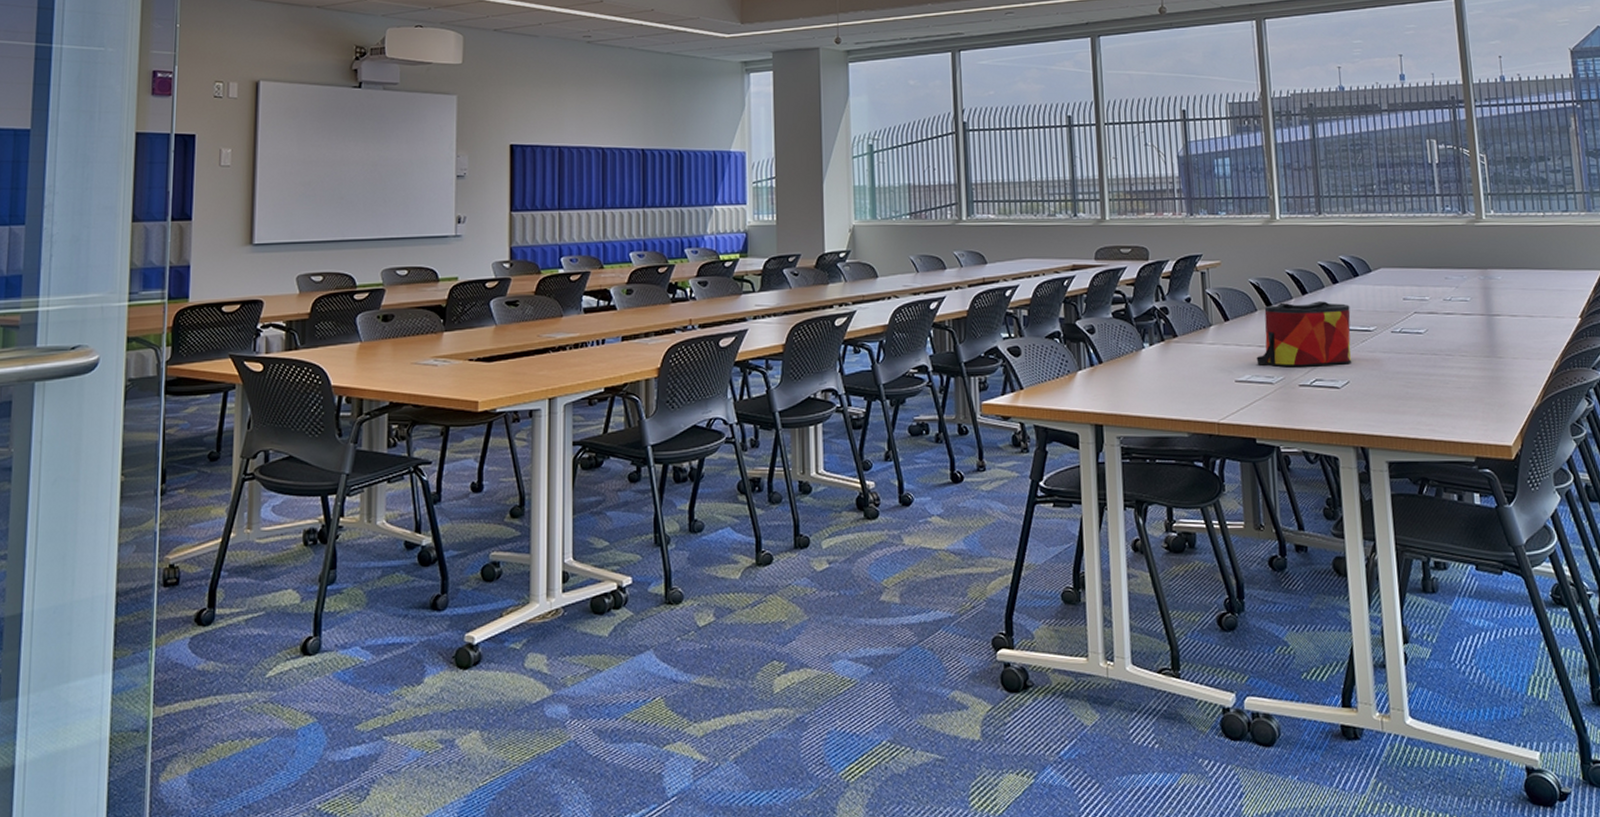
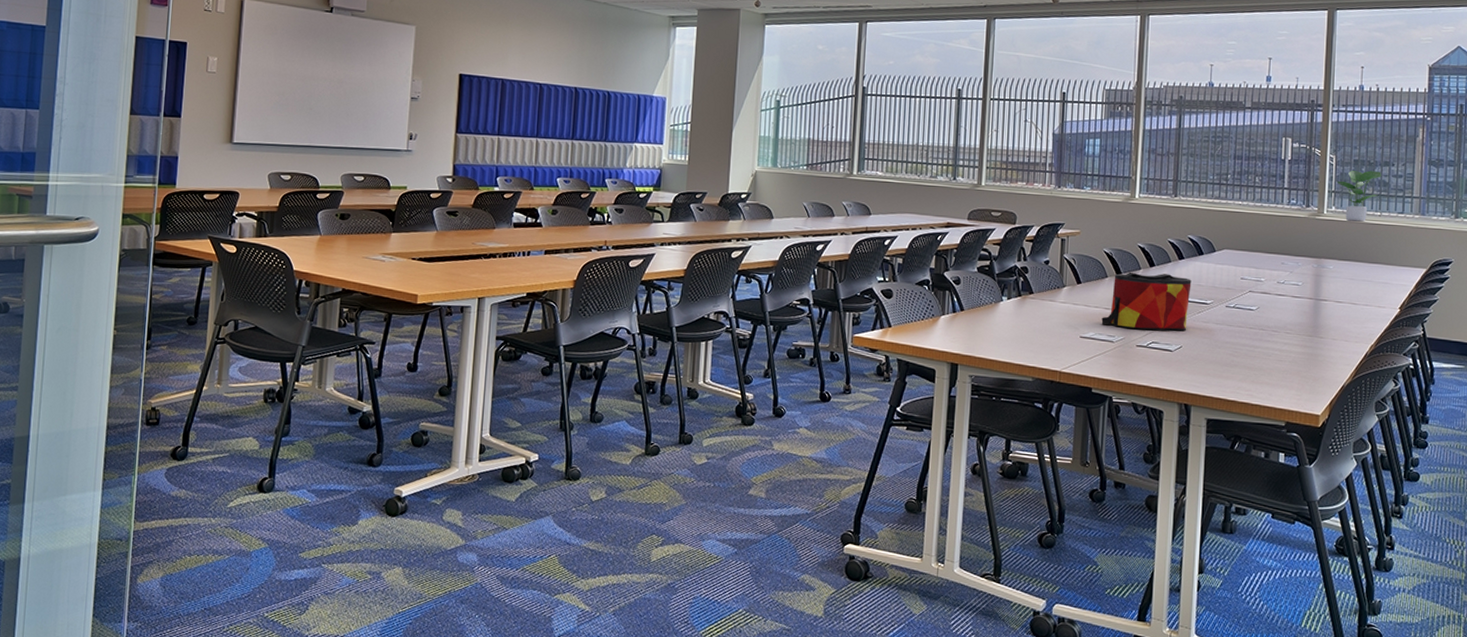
potted plant: none [1492,167,1538,226] -> present [1337,170,1381,223]

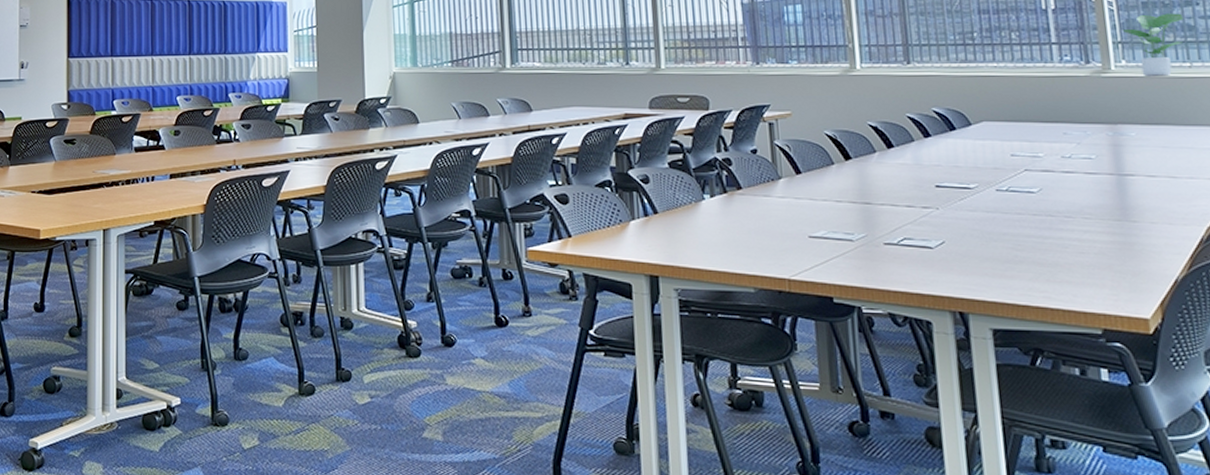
bag: present [1101,272,1192,332] -> none [833,156,948,226]

